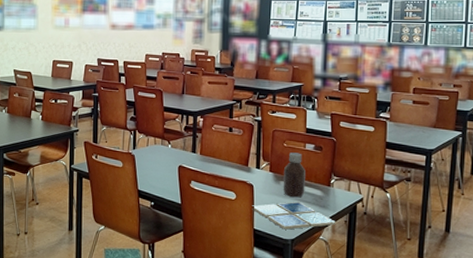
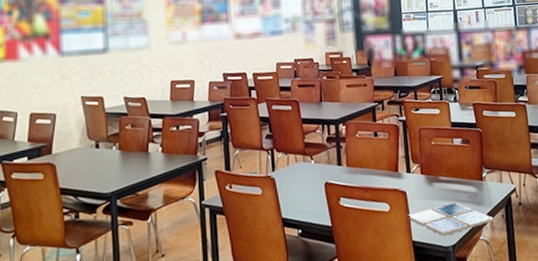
bottle: present [283,152,305,198] -> none [434,149,459,199]

